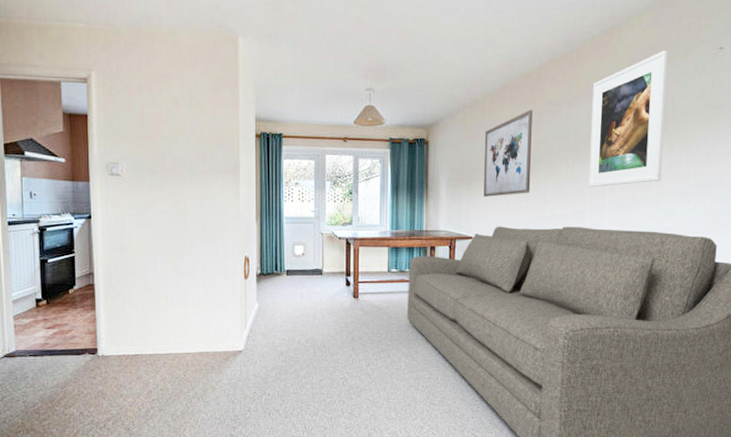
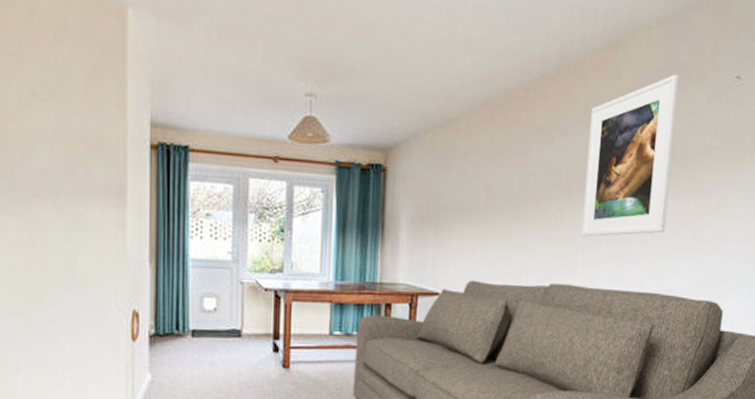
wall art: present [484,110,533,197] -> none [454,136,518,243]

